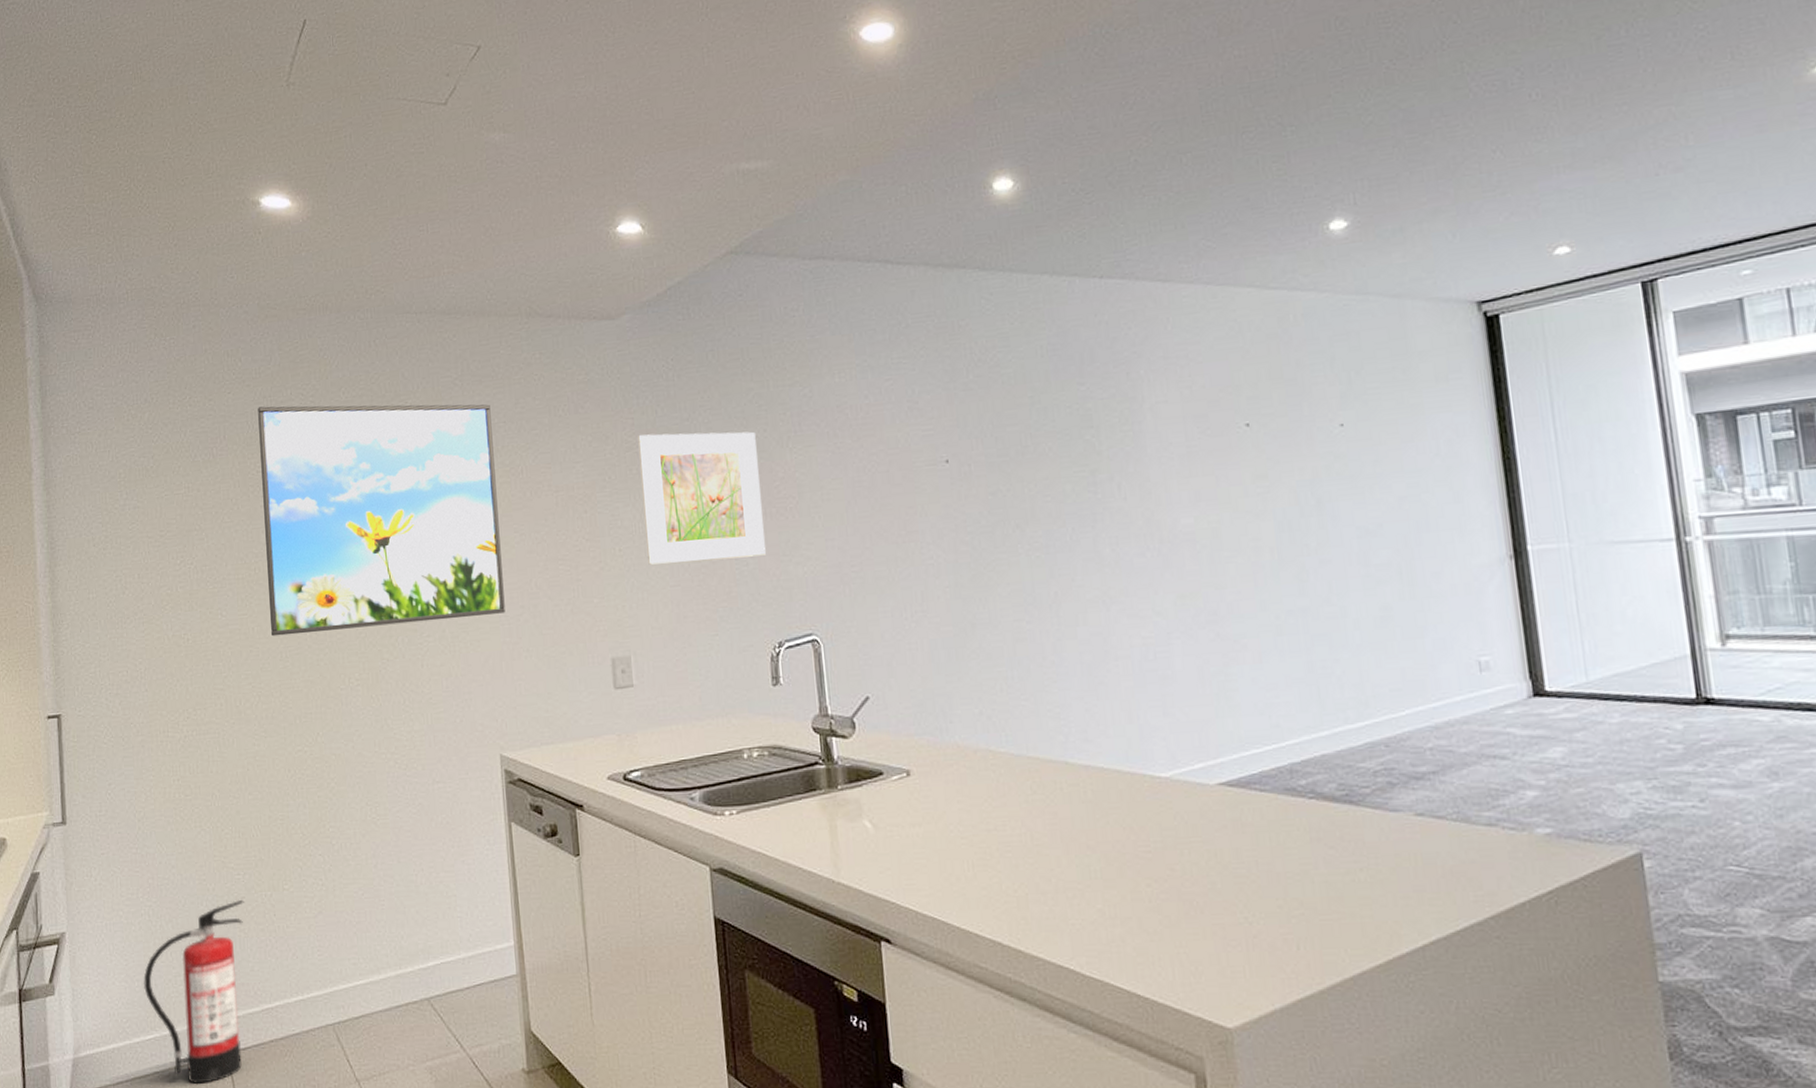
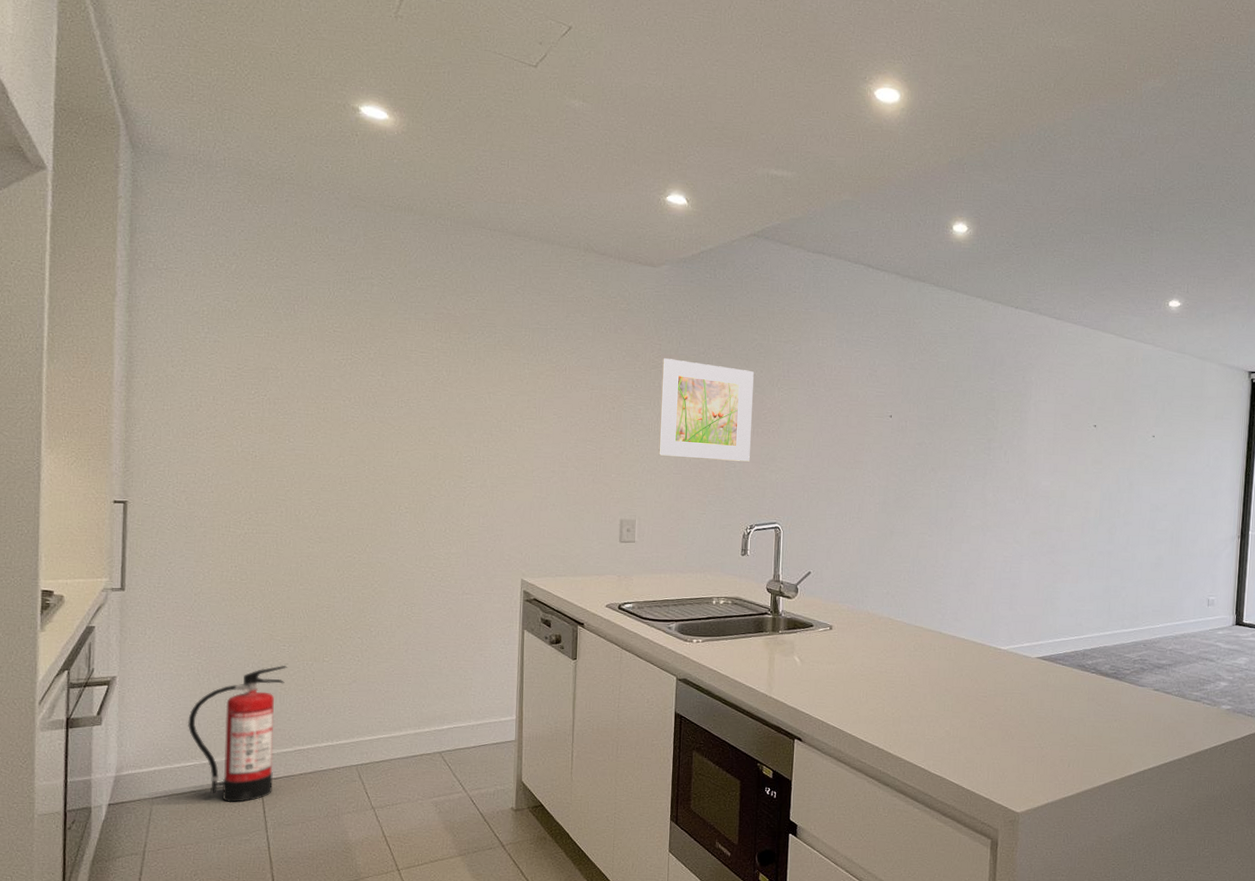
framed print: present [258,404,505,637] -> none [334,279,545,474]

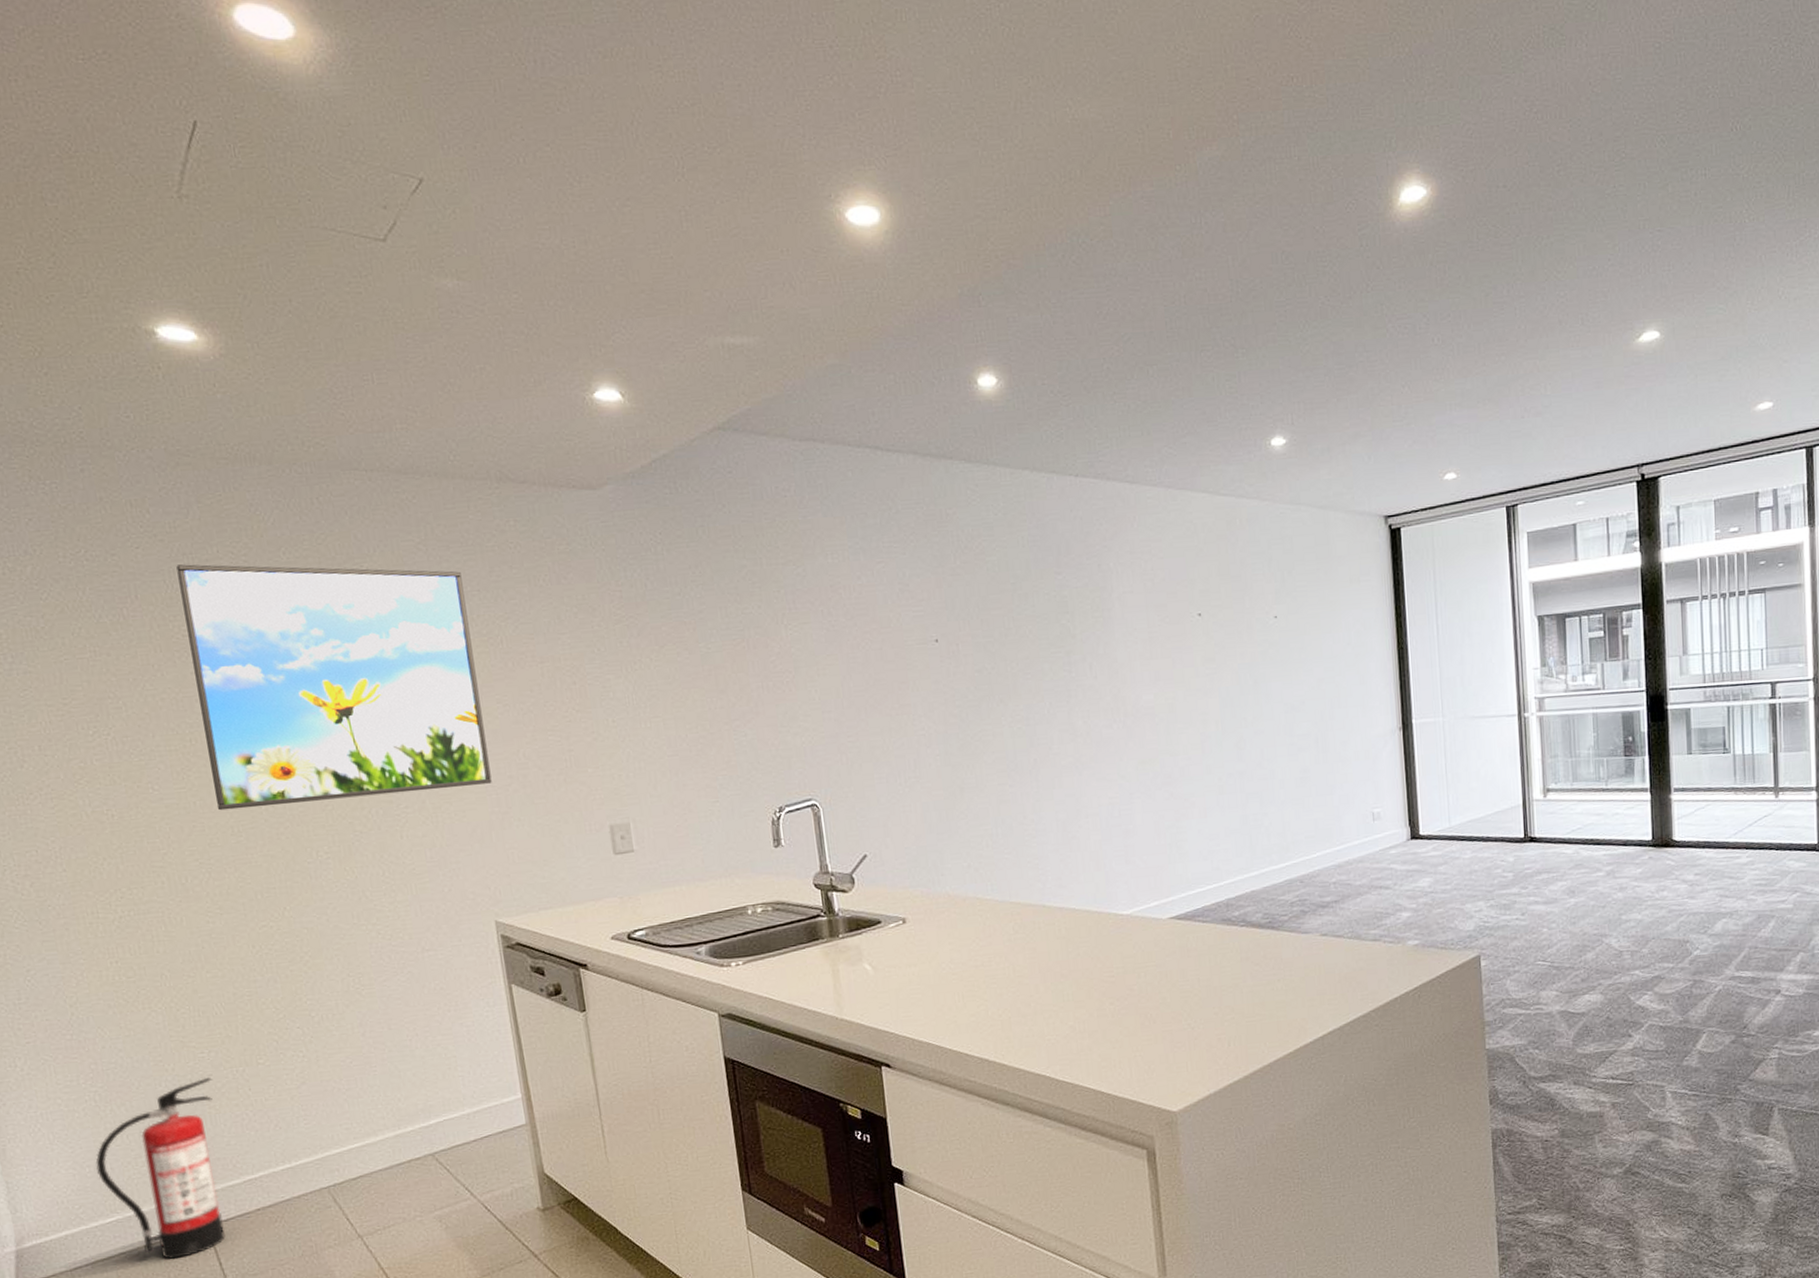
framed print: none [334,279,545,474] -> present [176,564,492,811]
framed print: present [657,358,754,462] -> none [626,607,764,735]

